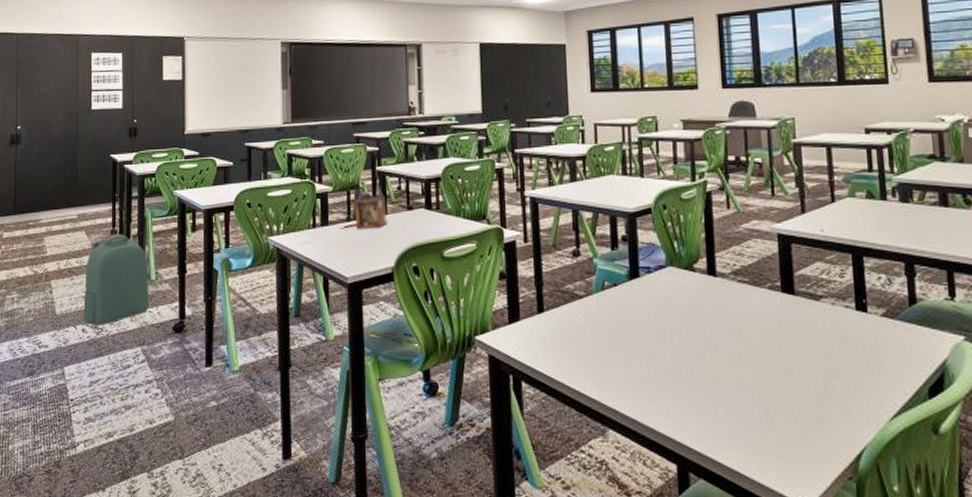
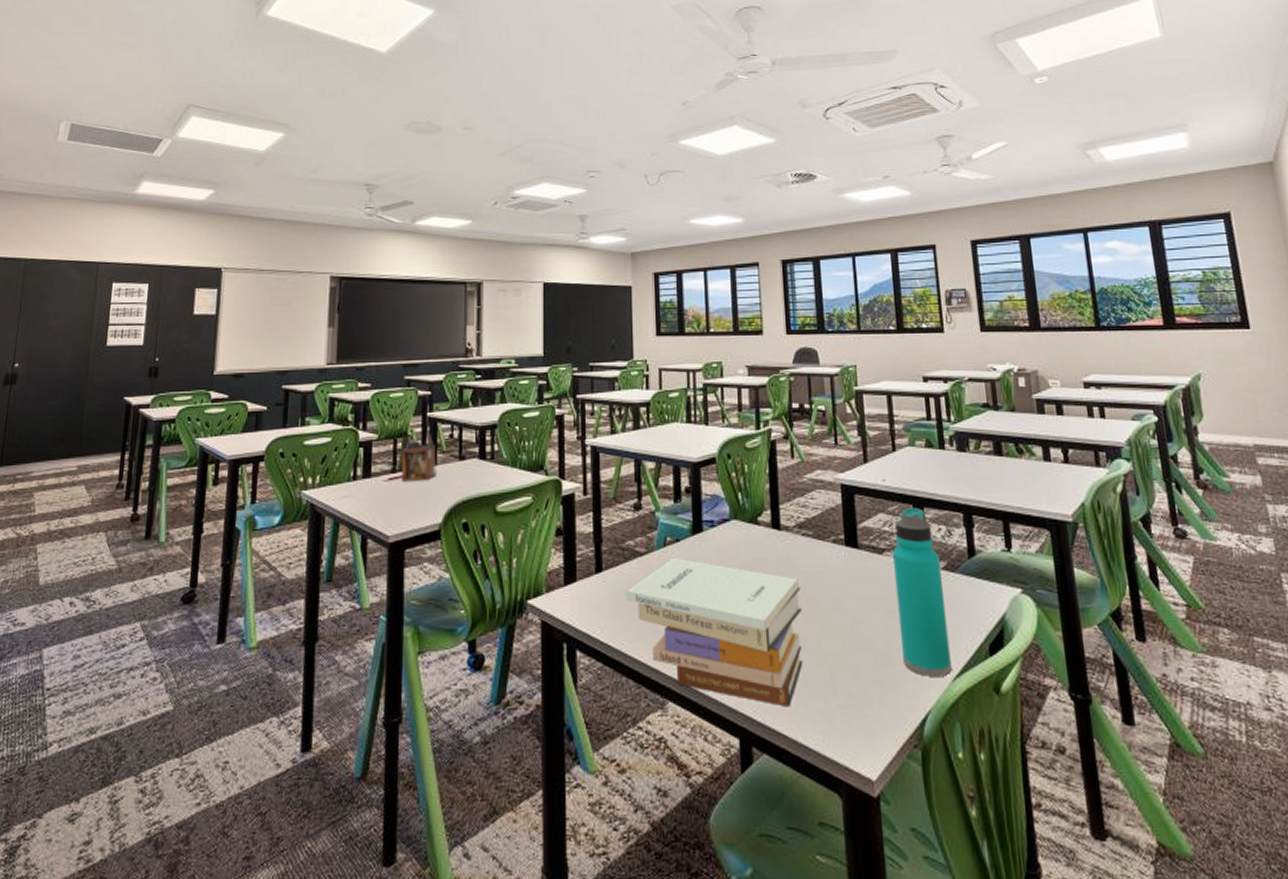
backpack: present [83,234,149,326] -> none [72,488,158,597]
books: none [566,300,739,438] -> present [625,557,803,707]
water bottle: none [830,256,889,416] -> present [893,506,952,676]

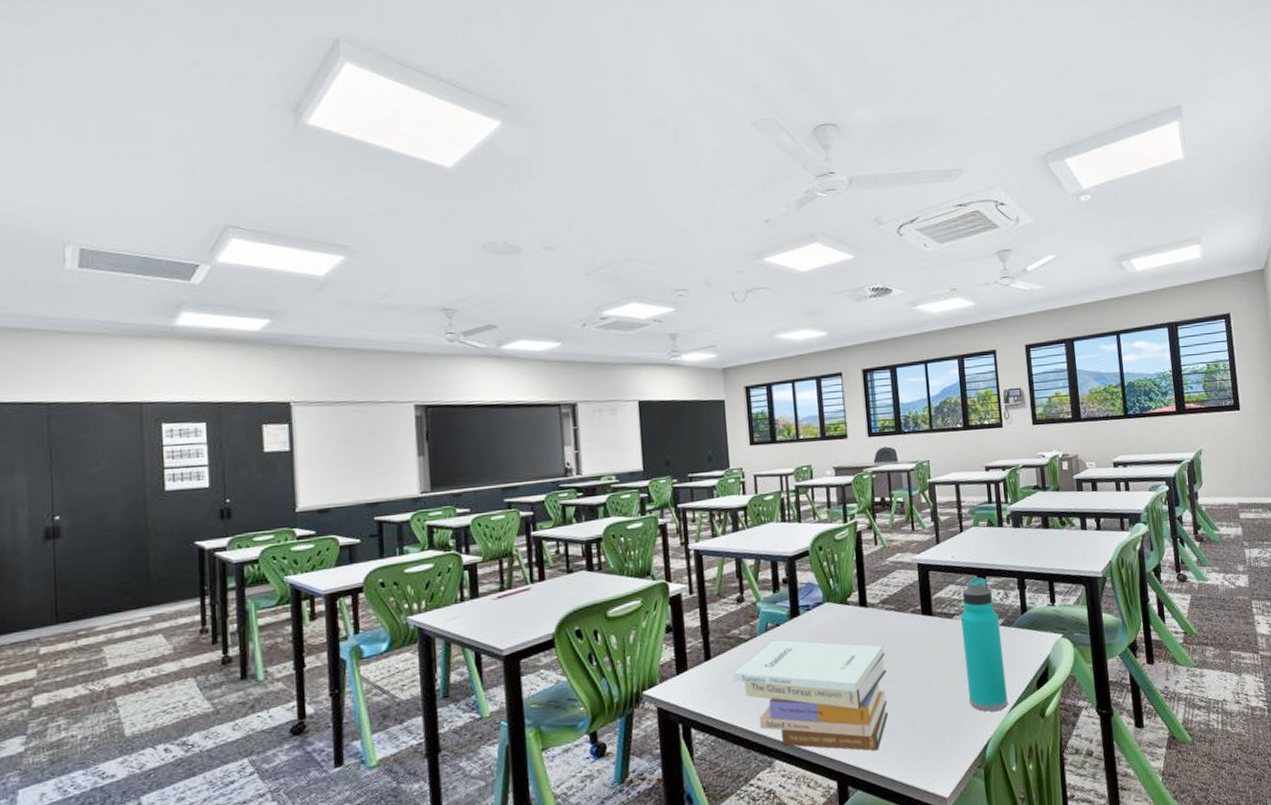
desk organizer: present [401,433,437,483] -> none [508,550,546,600]

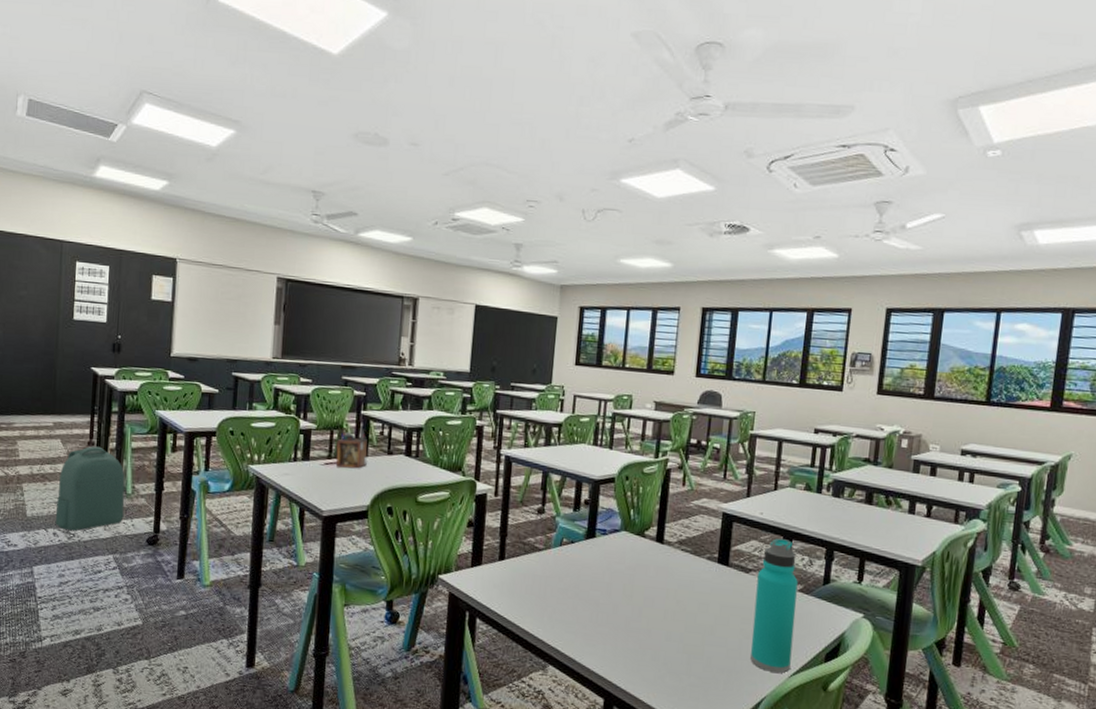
backpack: none [164,632,257,742] -> present [55,446,125,531]
desk organizer: none [508,550,546,600] -> present [336,428,368,469]
books: present [732,639,889,751] -> none [522,555,673,681]

